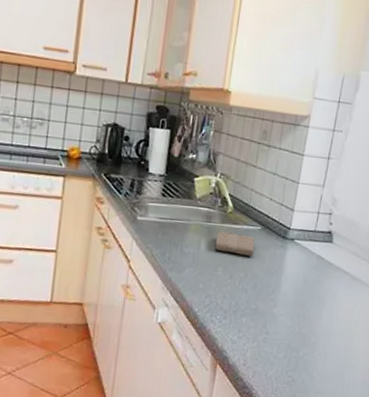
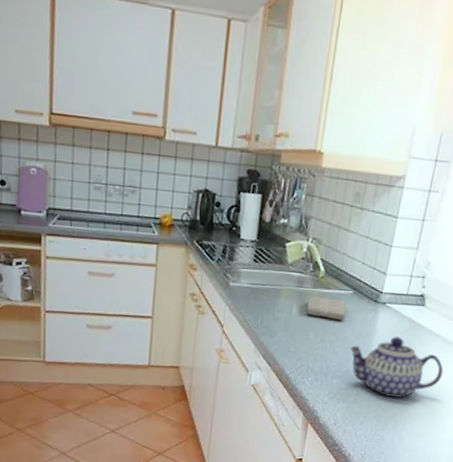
teapot: none [259,273,353,337] -> present [350,336,444,398]

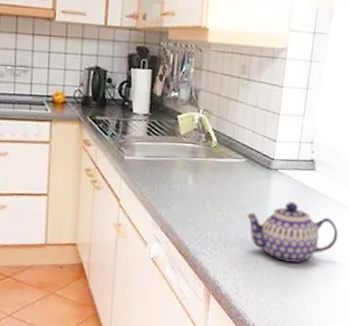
washcloth: present [306,295,347,320] -> none [201,165,240,188]

